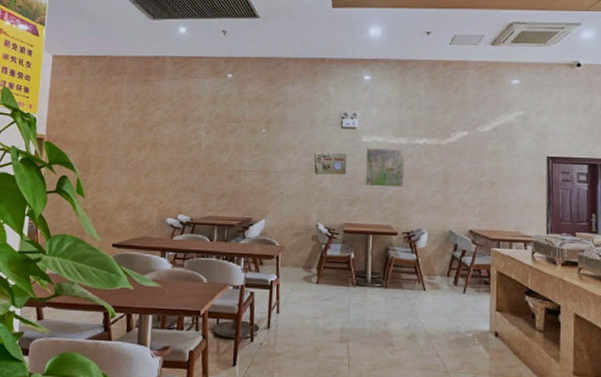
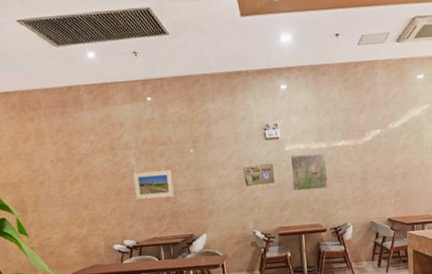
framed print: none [199,146,240,175] -> present [133,169,175,200]

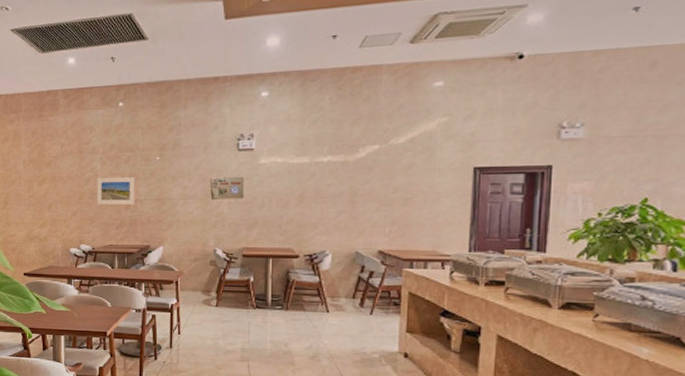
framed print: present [290,153,328,192] -> none [264,169,306,210]

